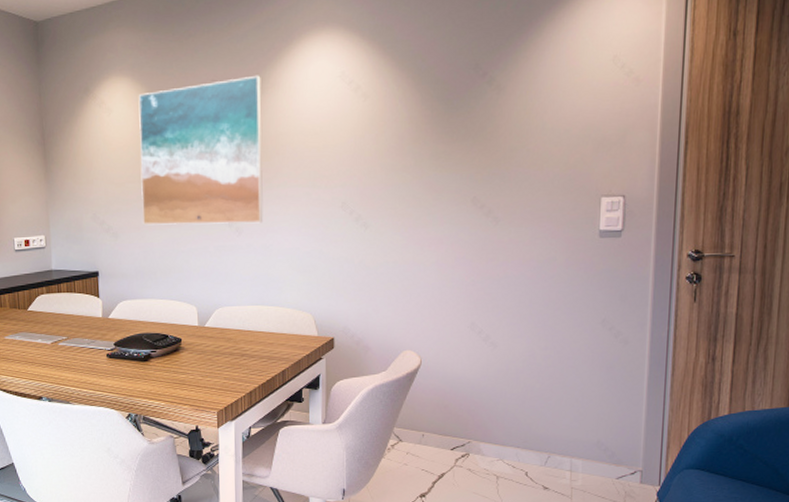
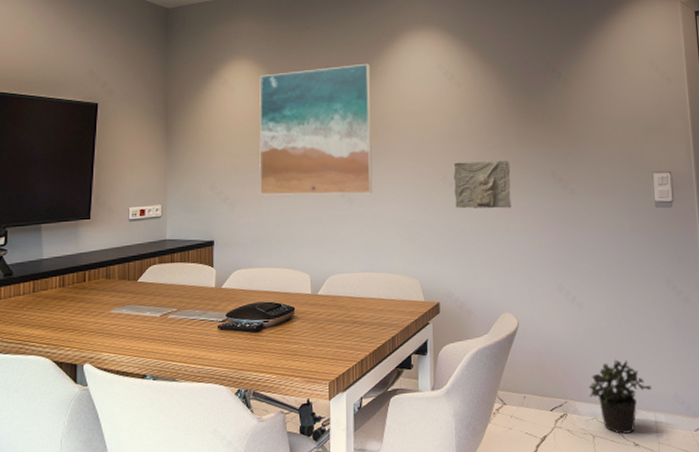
relief sculpture: none [355,185,423,240] -> present [453,161,511,209]
potted plant: none [496,402,570,478] -> present [588,359,652,435]

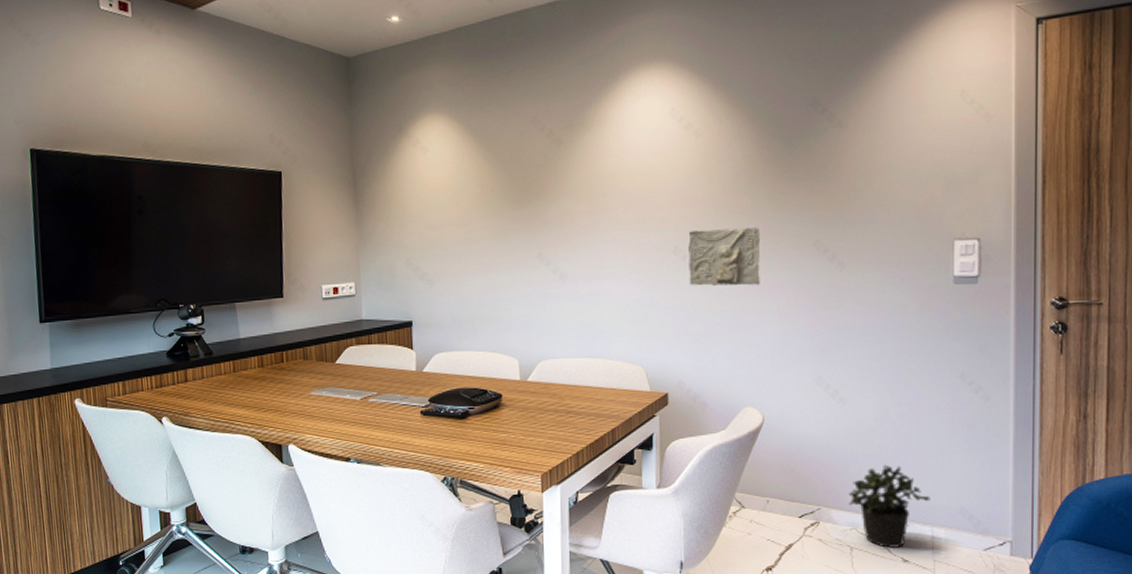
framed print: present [259,63,373,195] -> none [455,112,590,271]

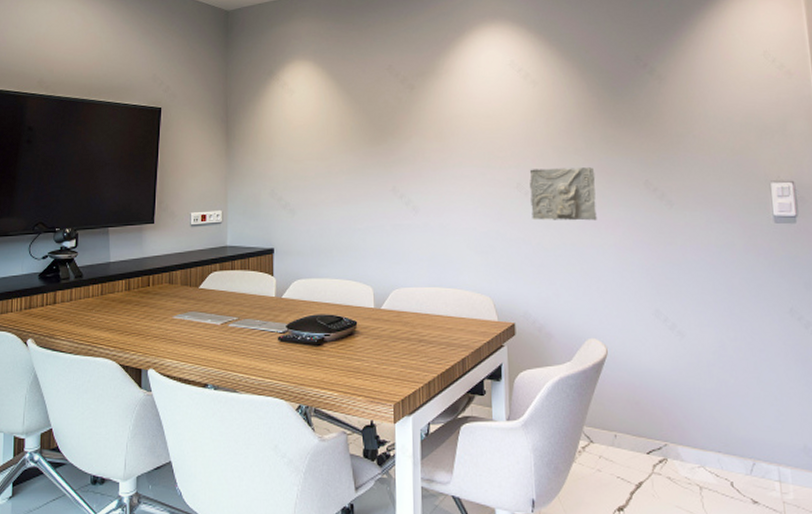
potted plant: present [848,464,931,549] -> none [693,399,774,489]

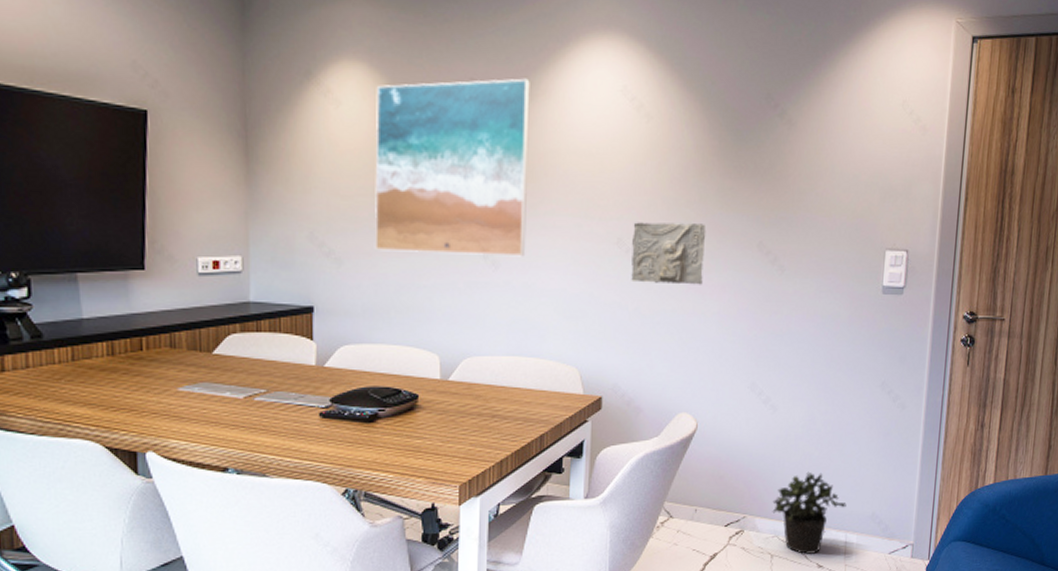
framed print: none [319,62,440,203] -> present [375,78,530,257]
potted plant: none [693,399,774,489] -> present [772,471,847,555]

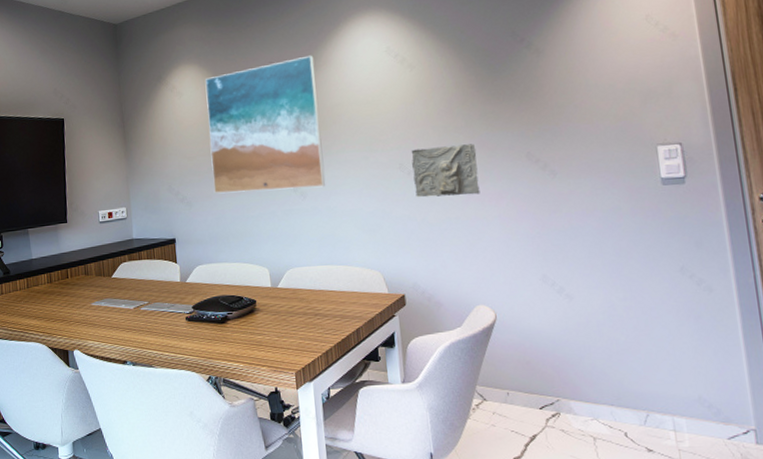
potted plant: present [772,471,847,555] -> none [585,356,667,439]

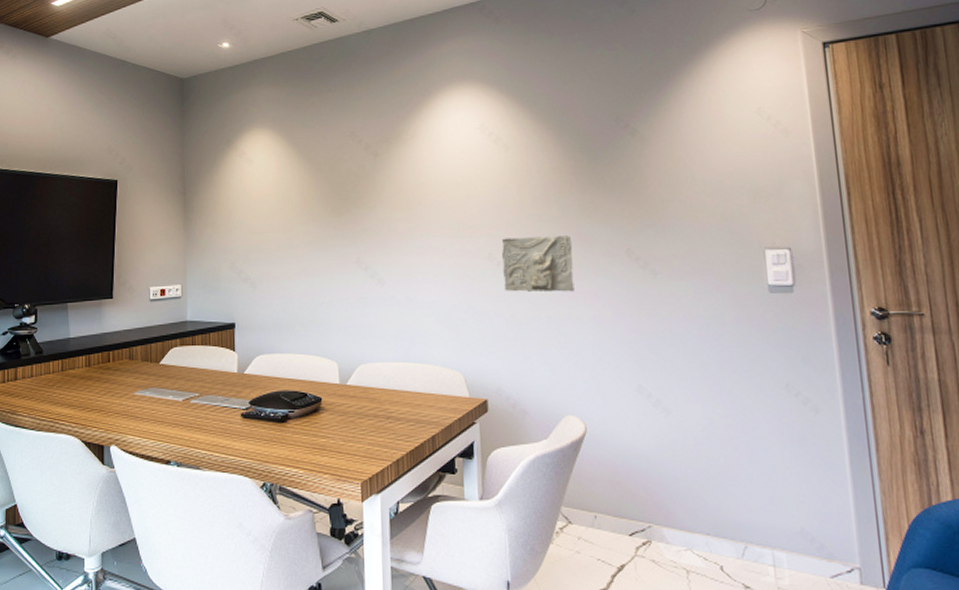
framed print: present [205,55,326,194] -> none [279,127,407,275]

